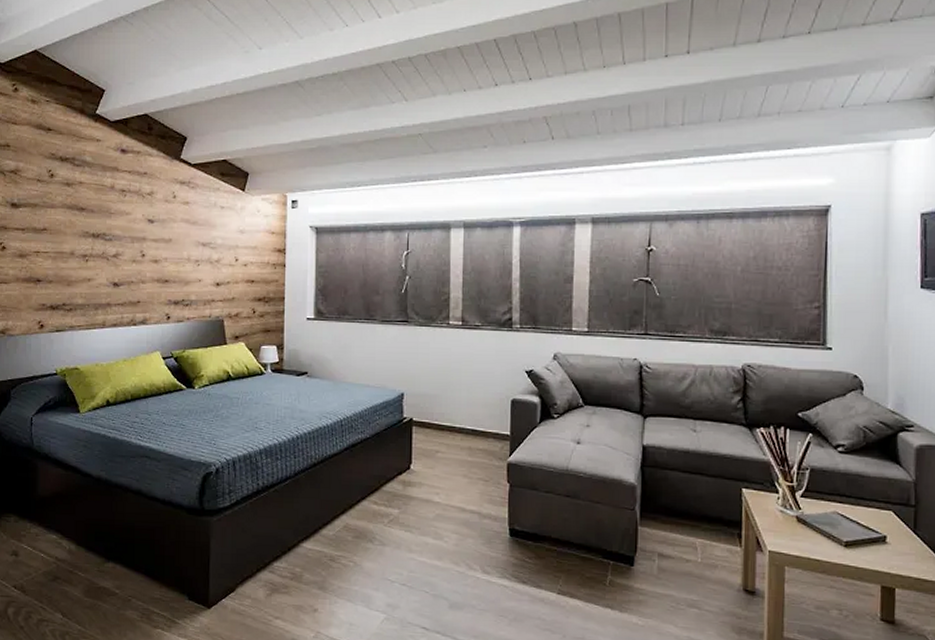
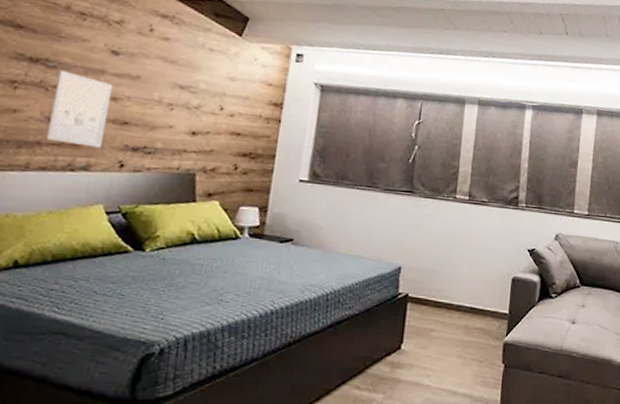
wall art: none [112,242,153,304] -> present [45,70,114,148]

